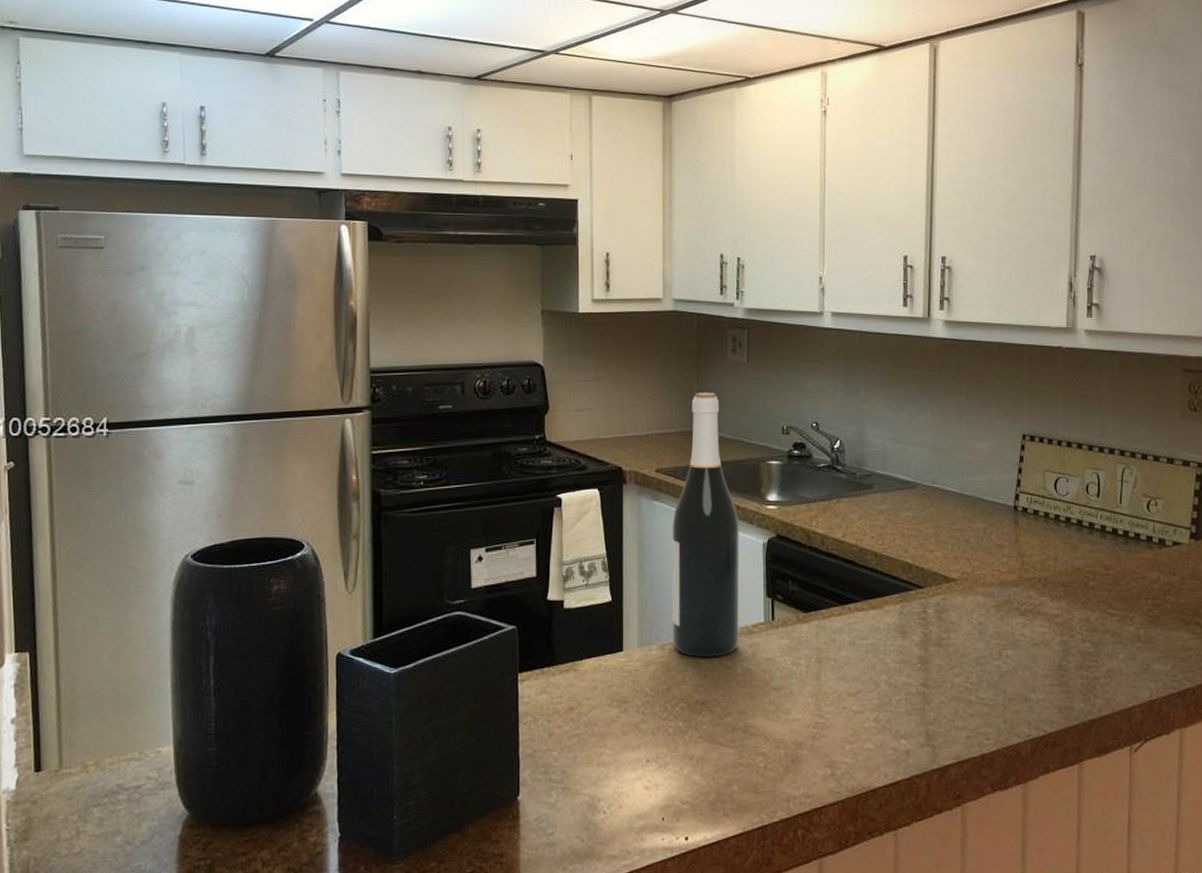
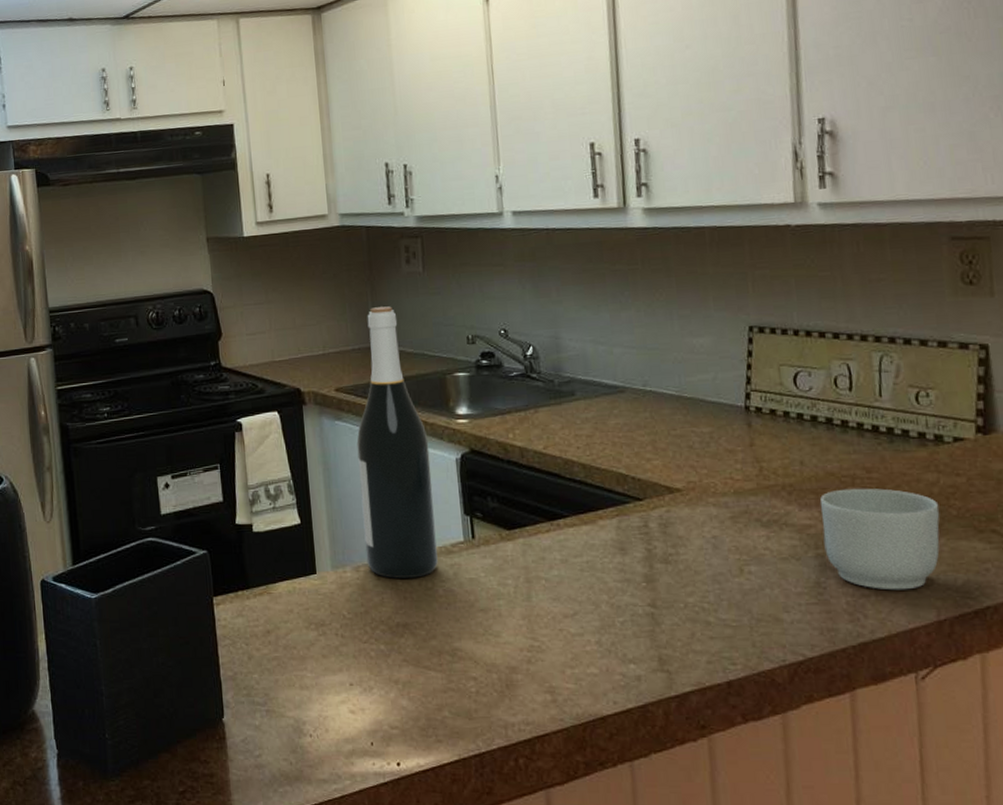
mug: none [1068,583,1158,674] -> present [820,488,940,591]

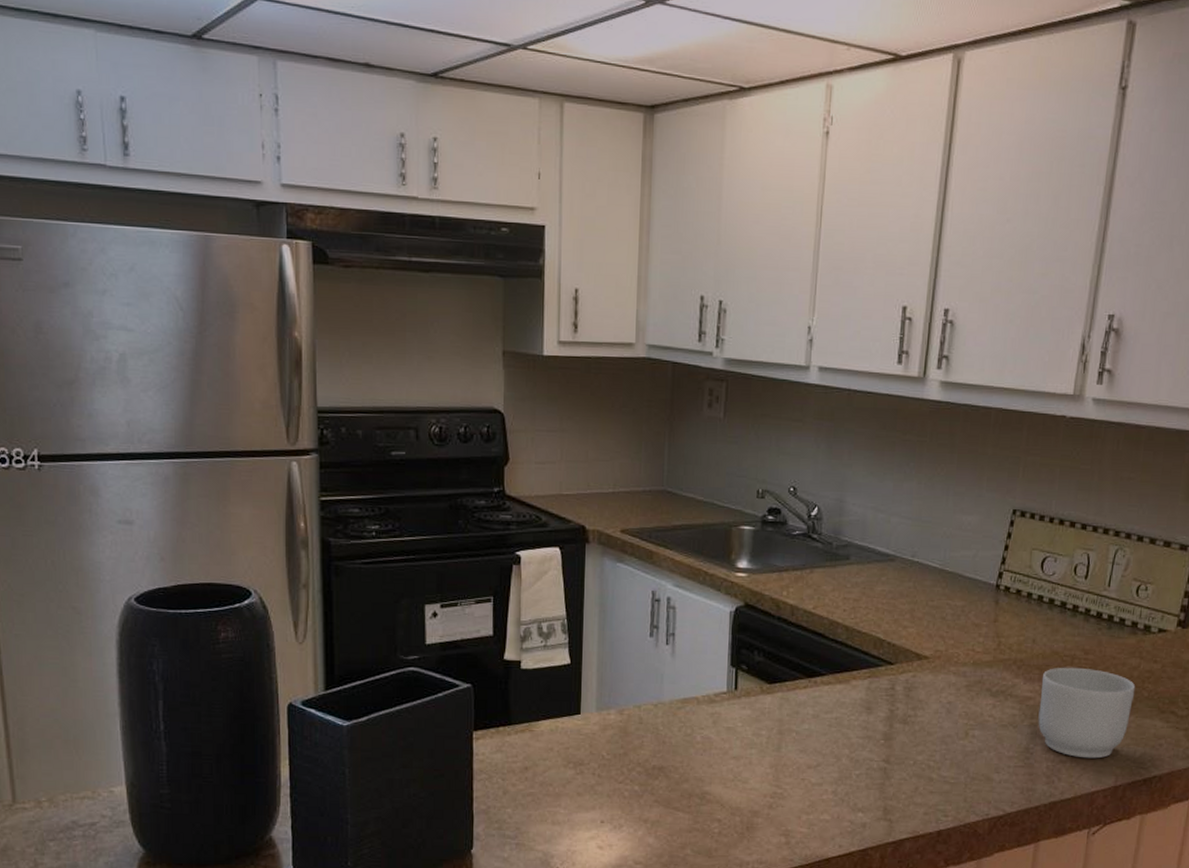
wine bottle: present [356,306,438,579] -> none [631,449,706,724]

